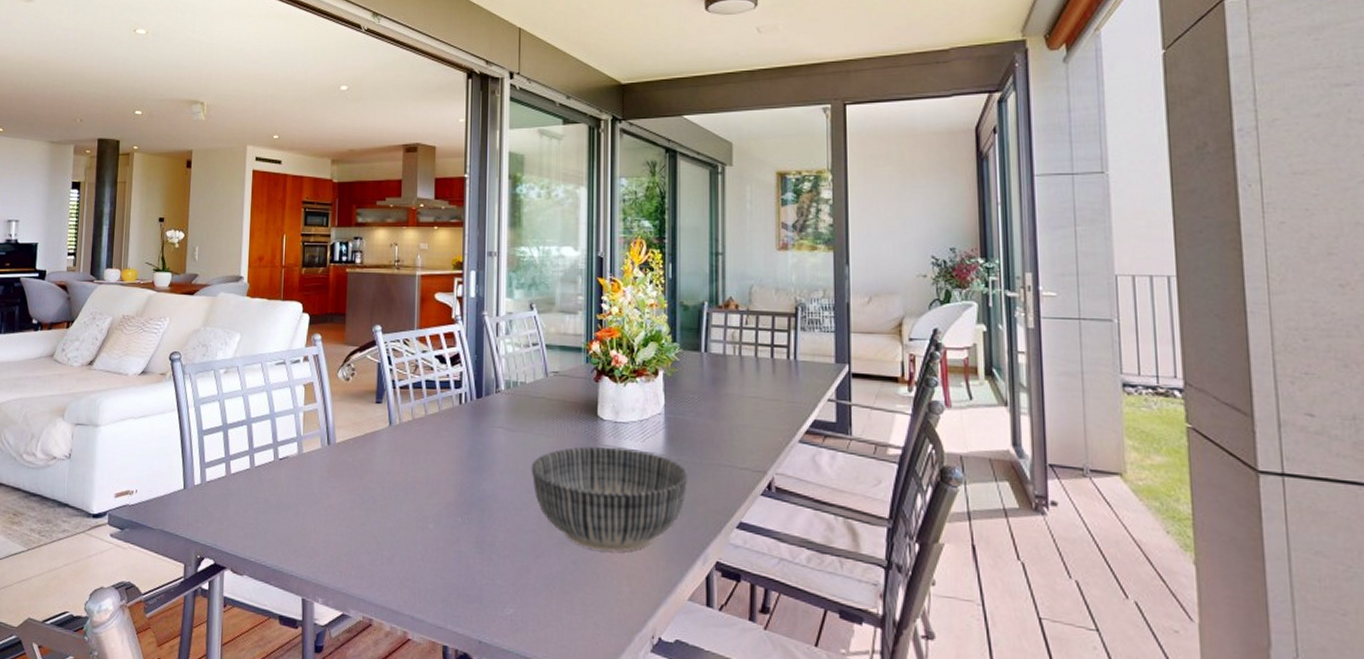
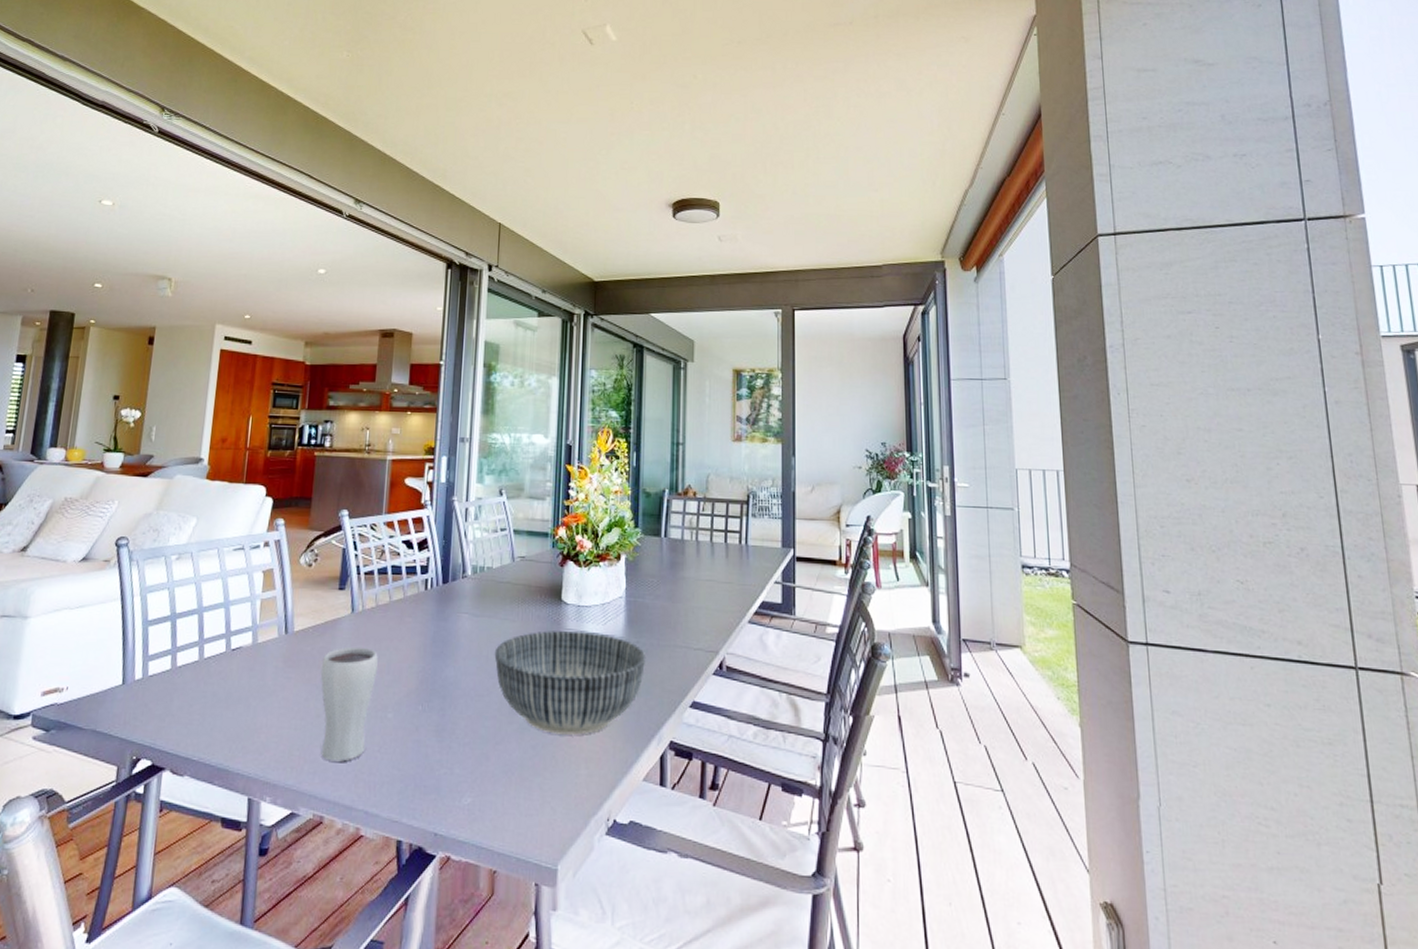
drinking glass: none [362,458,417,569] -> present [320,646,378,762]

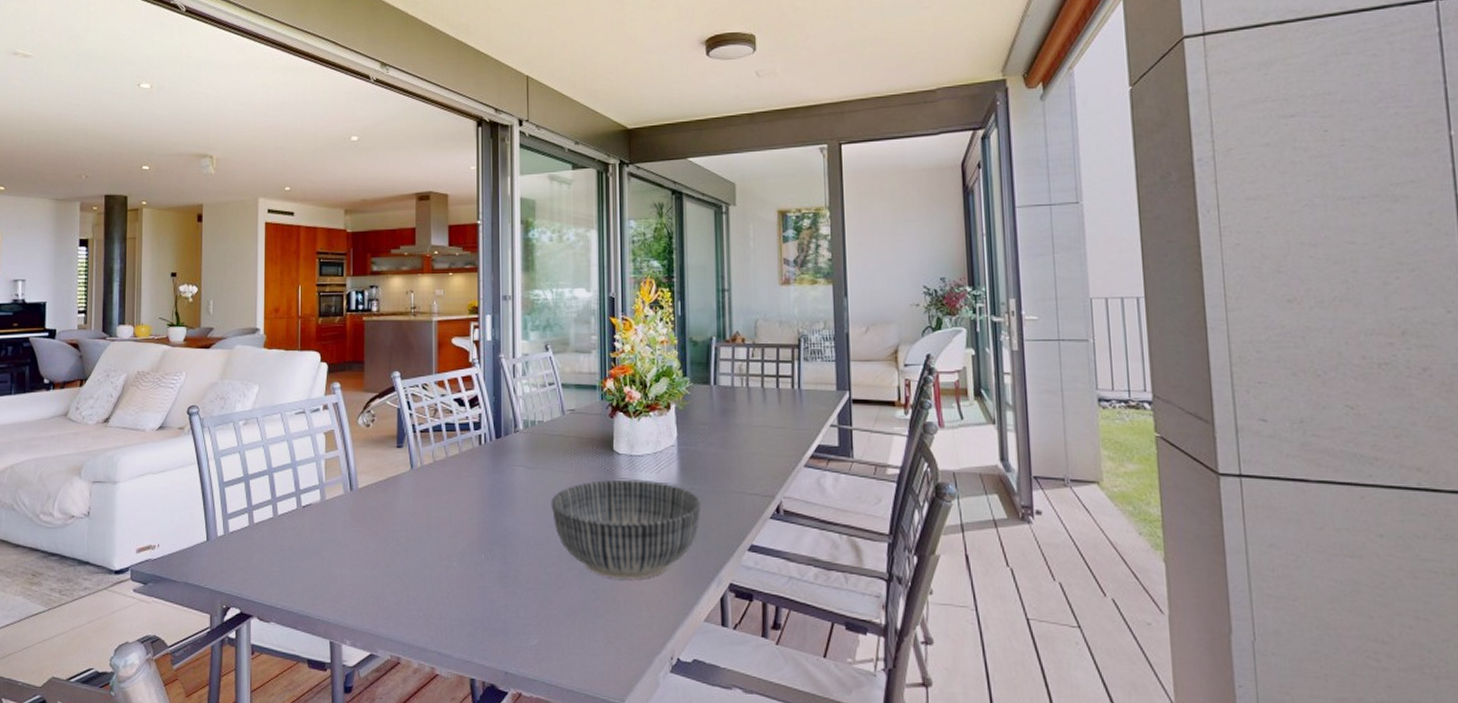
drinking glass: present [320,646,378,762] -> none [386,501,439,608]

